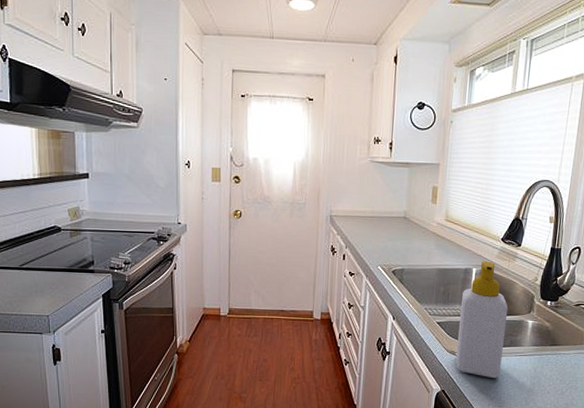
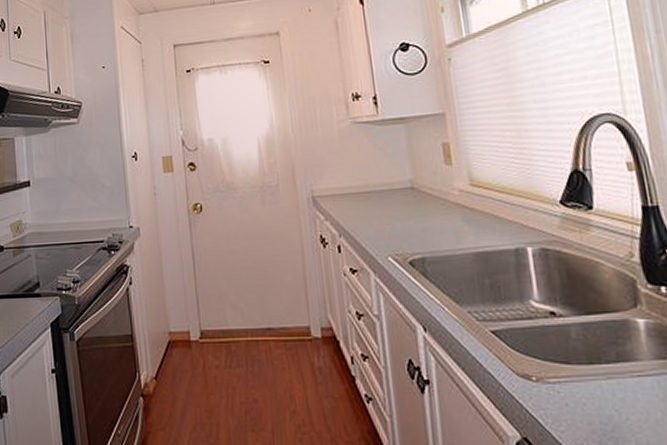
soap bottle: present [456,261,509,379] -> none [520,235,614,416]

